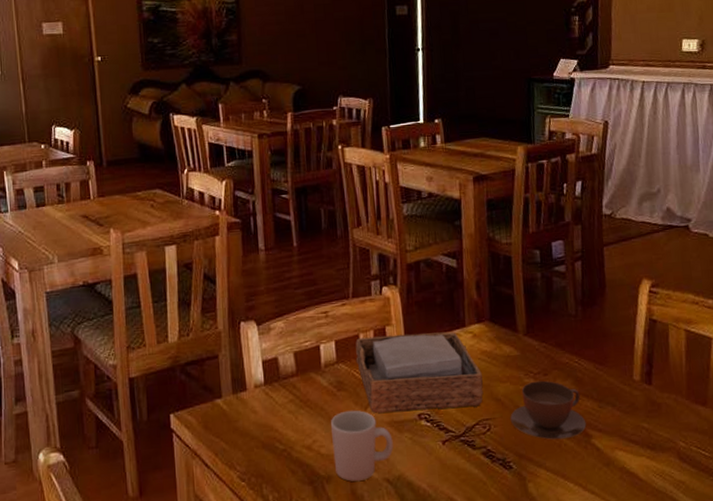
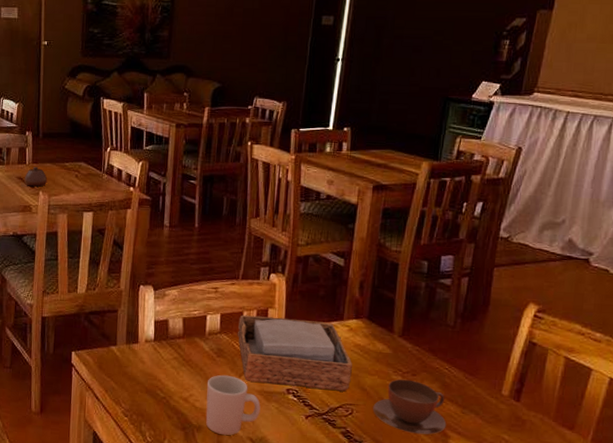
sugar bowl: none [90,200,119,225] -> present [24,166,48,187]

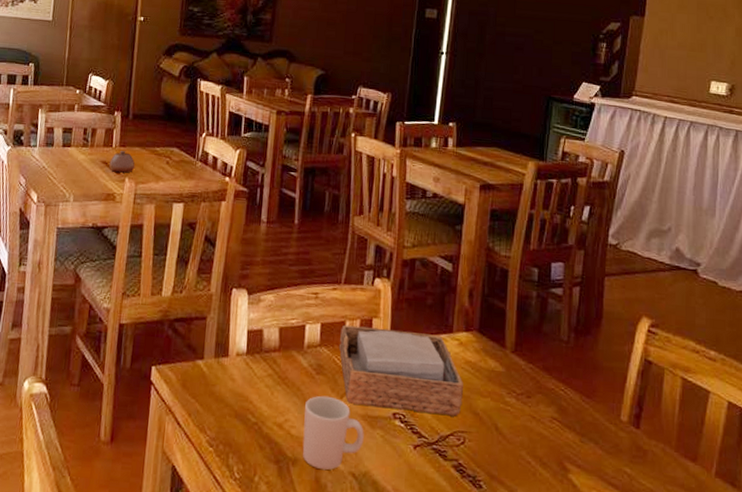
teacup: present [373,379,447,435] -> none [486,401,565,469]

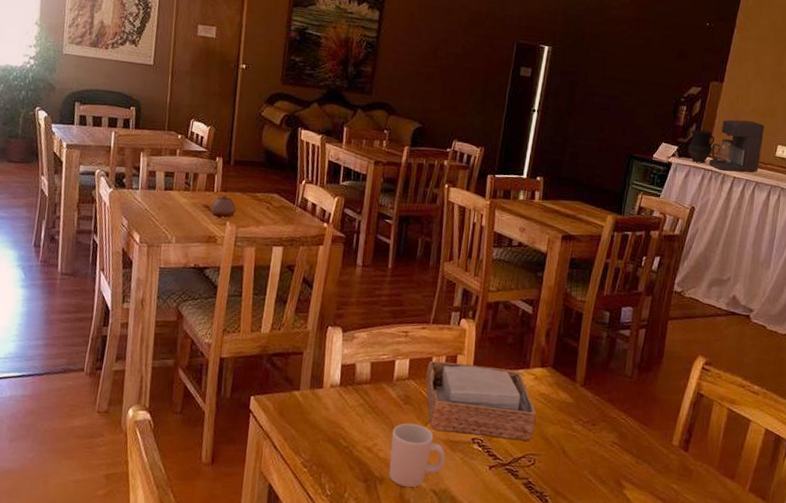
pitcher: none [612,67,641,103] -> present [688,129,715,164]
coffee maker: none [636,55,694,111] -> present [708,120,764,172]

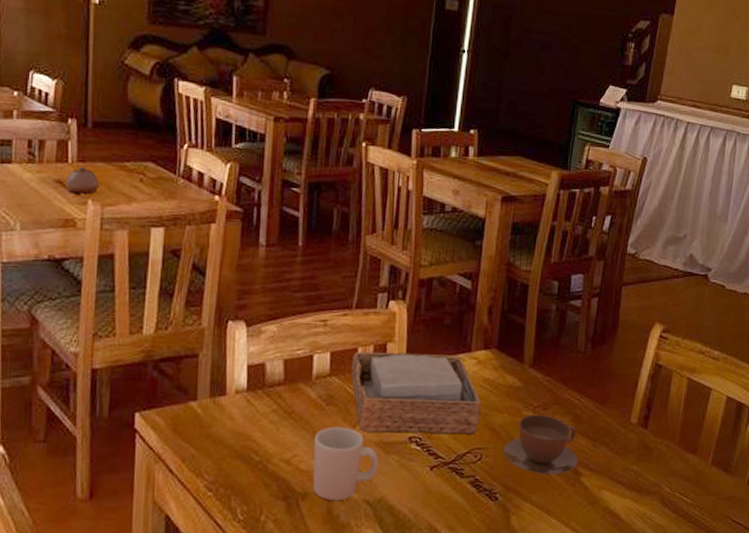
teacup: none [554,428,622,486] -> present [503,414,578,475]
pitcher: present [688,129,715,164] -> none [638,69,667,108]
coffee maker: present [708,120,764,172] -> none [660,57,718,116]

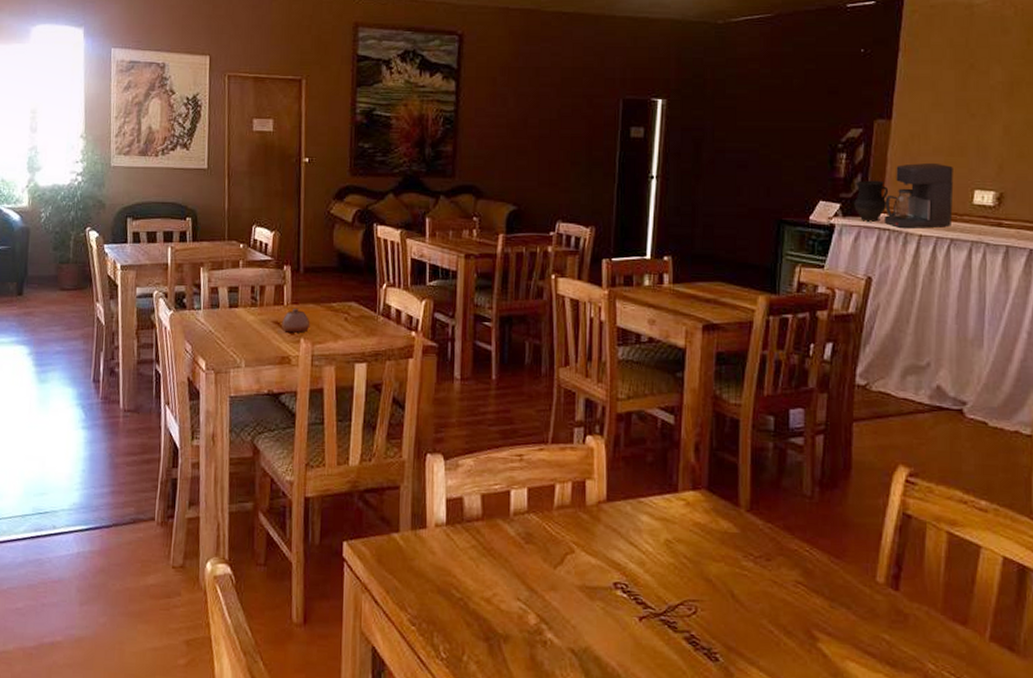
mug: present [312,426,379,501] -> none [514,566,582,647]
napkin holder: present [350,351,481,435] -> none [549,488,692,584]
teacup: present [503,414,578,475] -> none [721,565,813,638]
pitcher: none [638,69,667,108] -> present [854,180,889,222]
coffee maker: none [660,57,718,116] -> present [884,162,954,229]

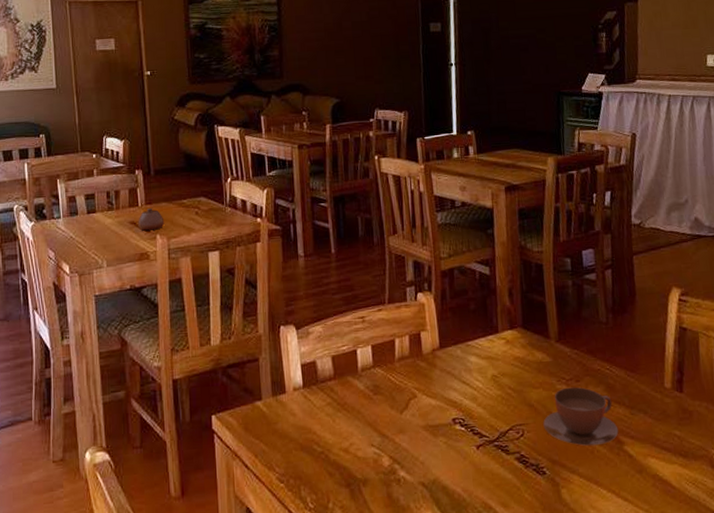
teacup: none [721,565,813,638] -> present [543,387,619,447]
pitcher: present [854,180,889,222] -> none [615,53,642,88]
coffee maker: present [884,162,954,229] -> none [639,35,693,92]

